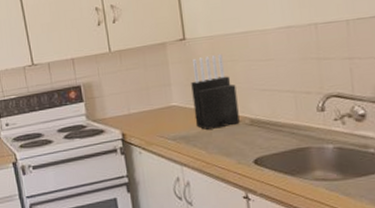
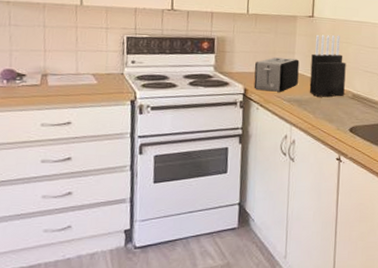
toaster: none [128,91,181,133] -> present [254,57,300,92]

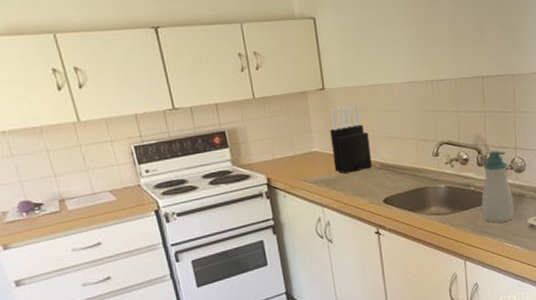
toaster: present [254,57,300,92] -> none [272,138,321,177]

